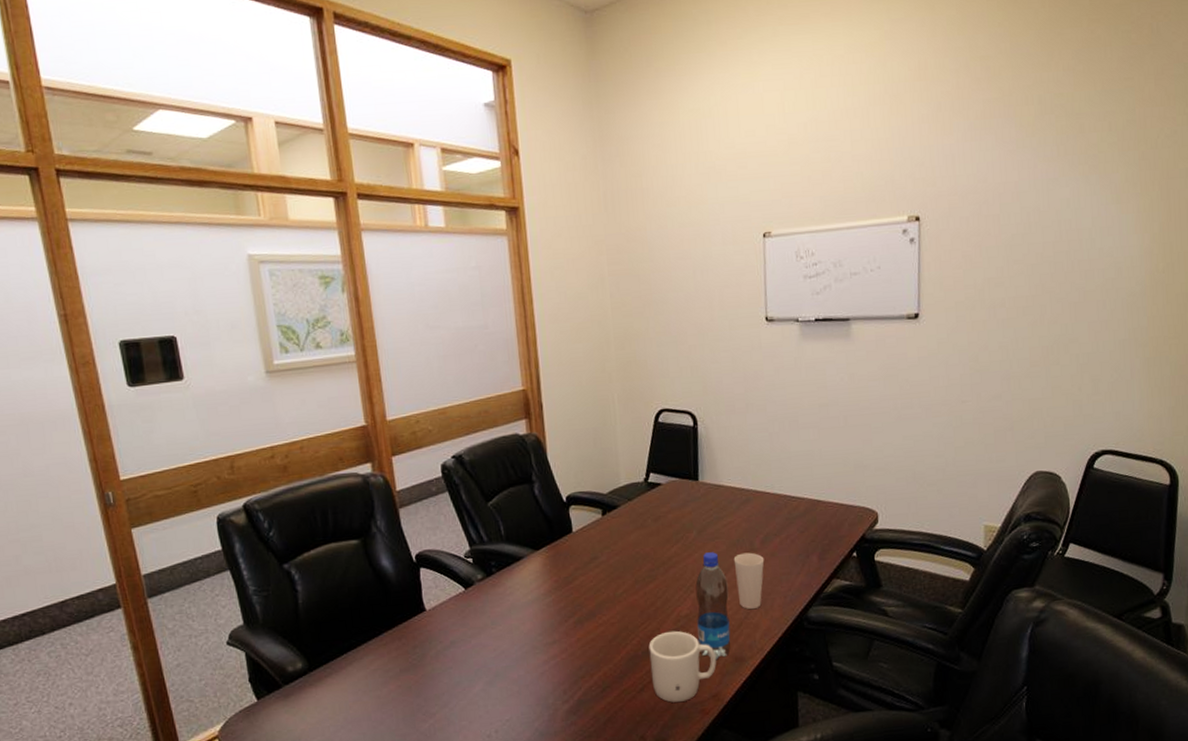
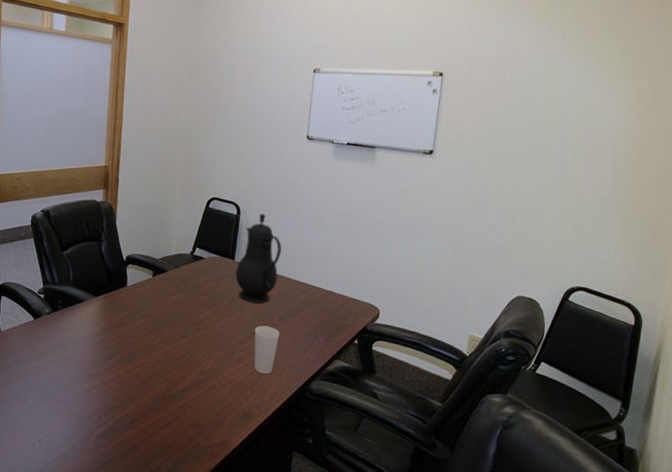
mug: present [648,630,716,703] -> none [173,381,229,443]
bottle: present [695,552,731,661] -> none [215,320,247,413]
coffeepot: none [701,419,753,529] -> present [236,213,281,304]

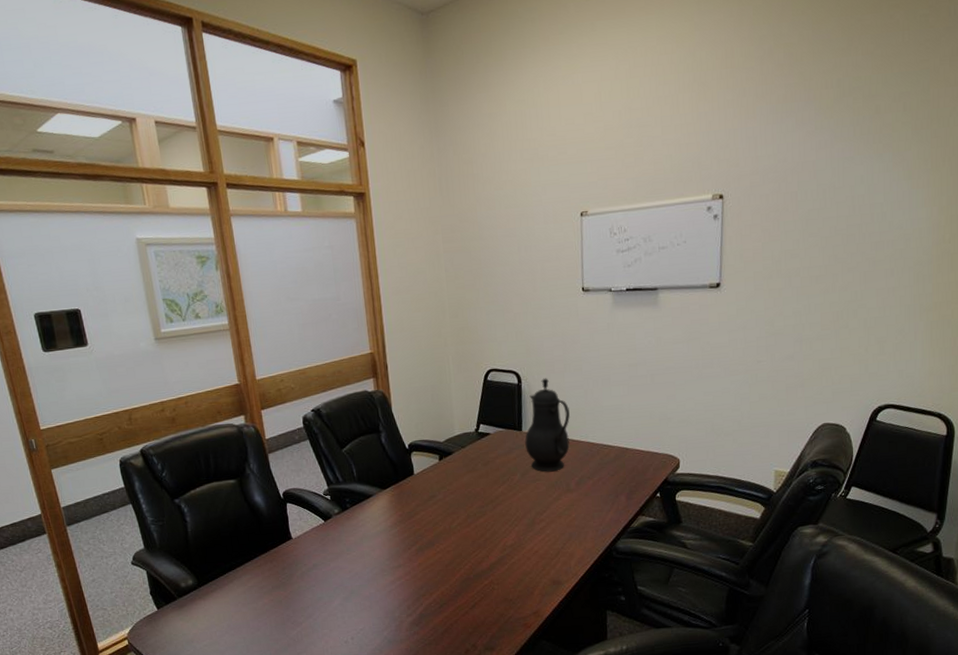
cup: present [254,325,280,374] -> none [552,492,579,541]

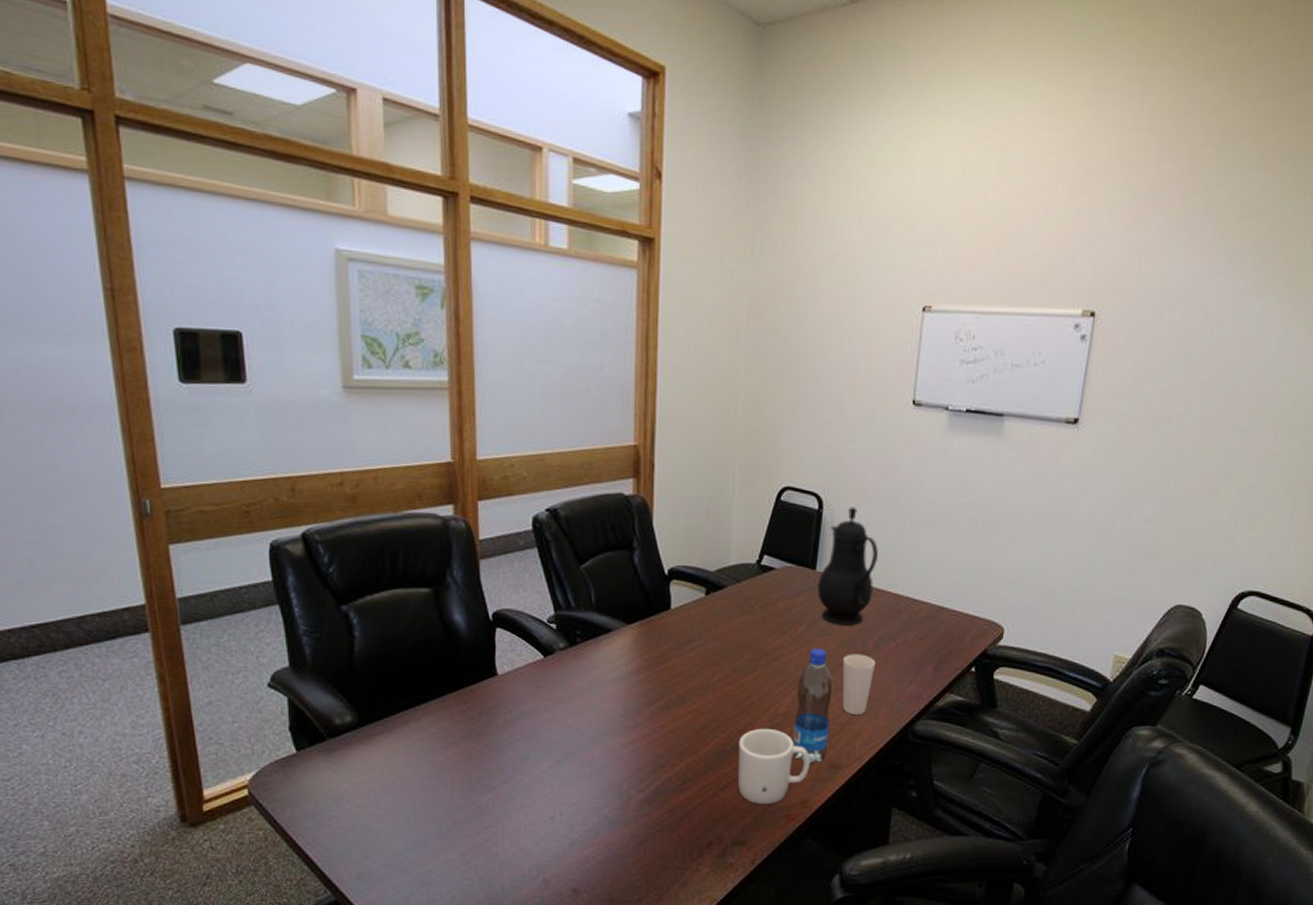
mug: none [479,558,537,618] -> present [737,728,810,804]
bottle: none [519,492,550,584] -> present [792,649,833,765]
cup: none [552,492,579,541] -> present [842,654,876,714]

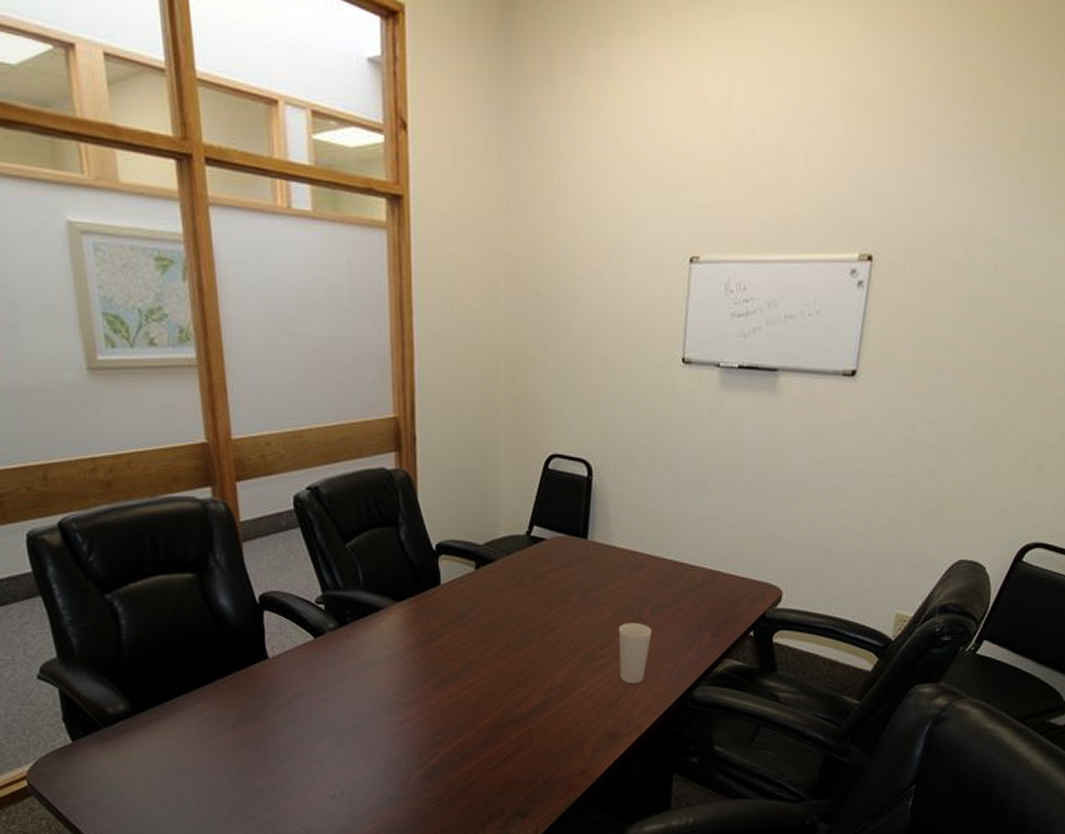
mug: present [737,728,810,804] -> none [516,700,588,776]
bottle: present [792,649,833,765] -> none [570,619,609,736]
coffeepot: present [817,507,878,626] -> none [590,472,651,595]

